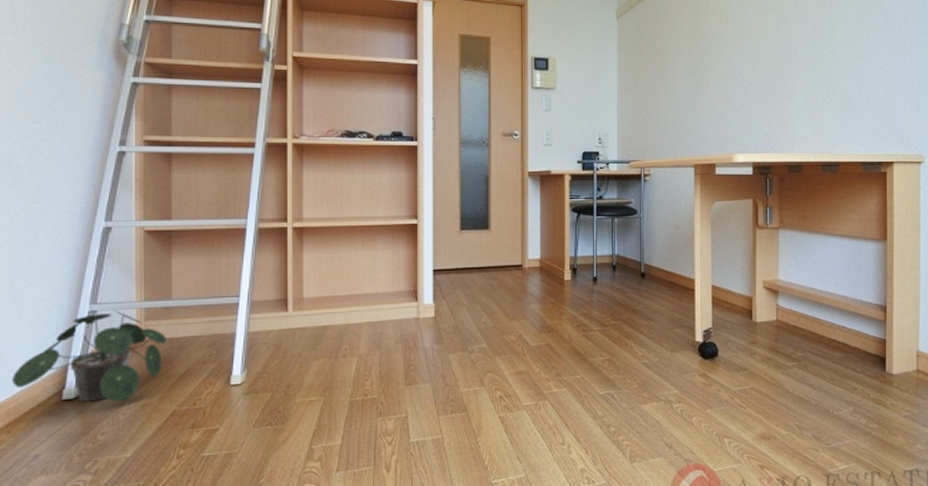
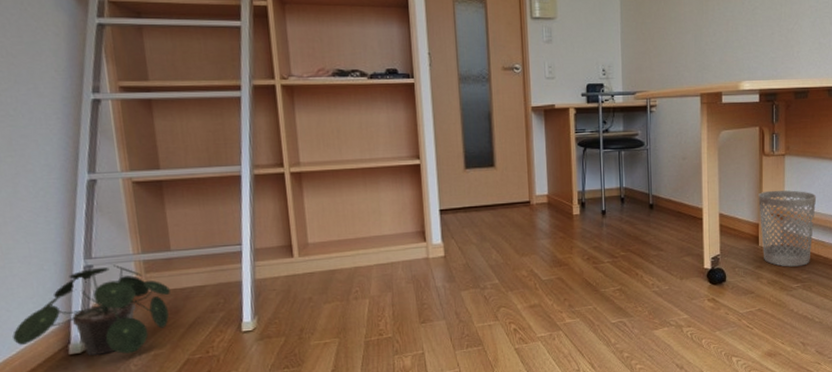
wastebasket: none [752,263,812,344] -> present [758,190,817,267]

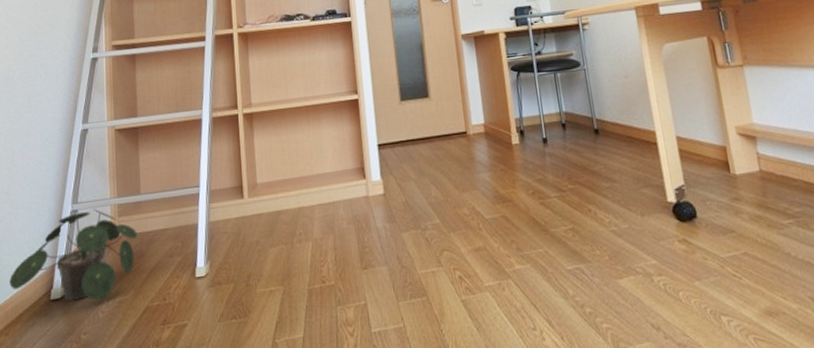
wastebasket: present [758,190,817,267] -> none [719,105,800,199]

